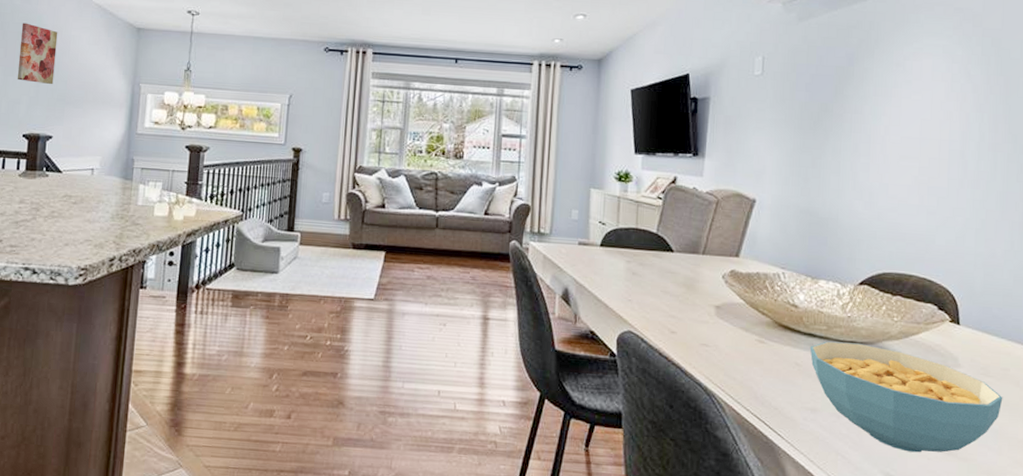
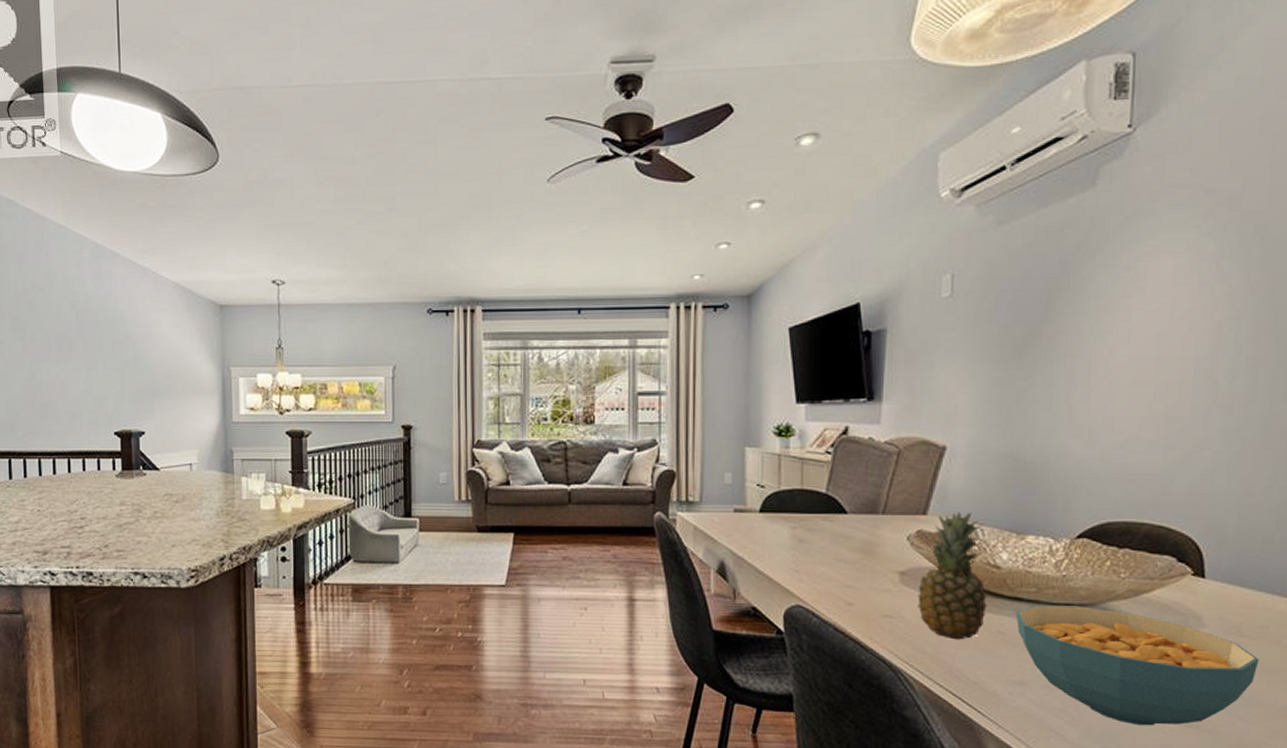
wall art: present [17,23,58,85] -> none [97,310,139,376]
fruit: none [729,256,787,369] -> present [917,512,987,640]

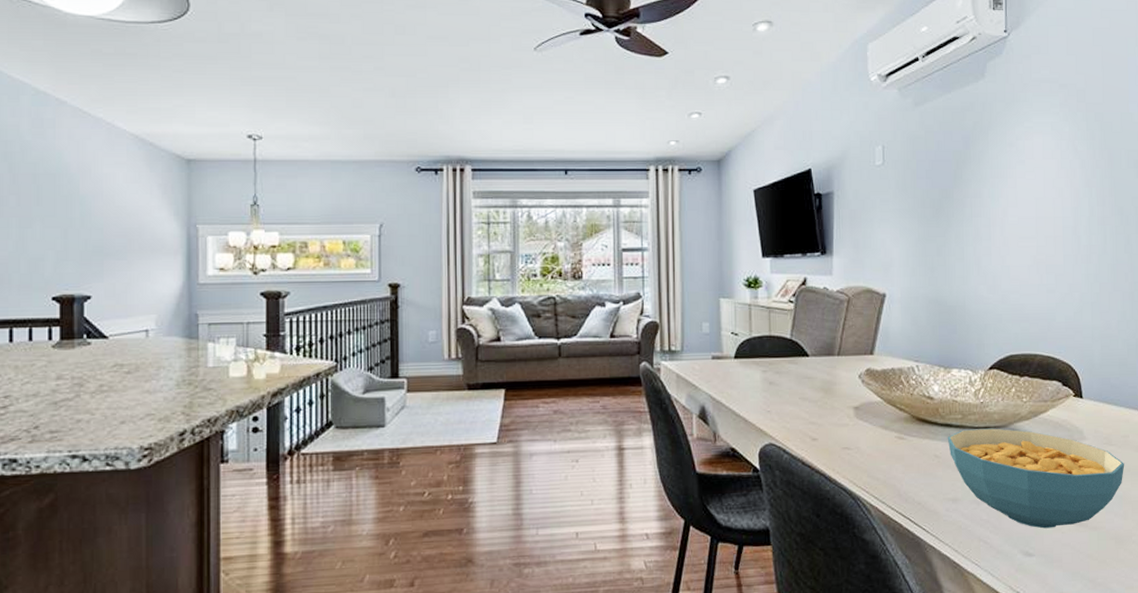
fruit: present [917,512,987,640] -> none [869,351,925,466]

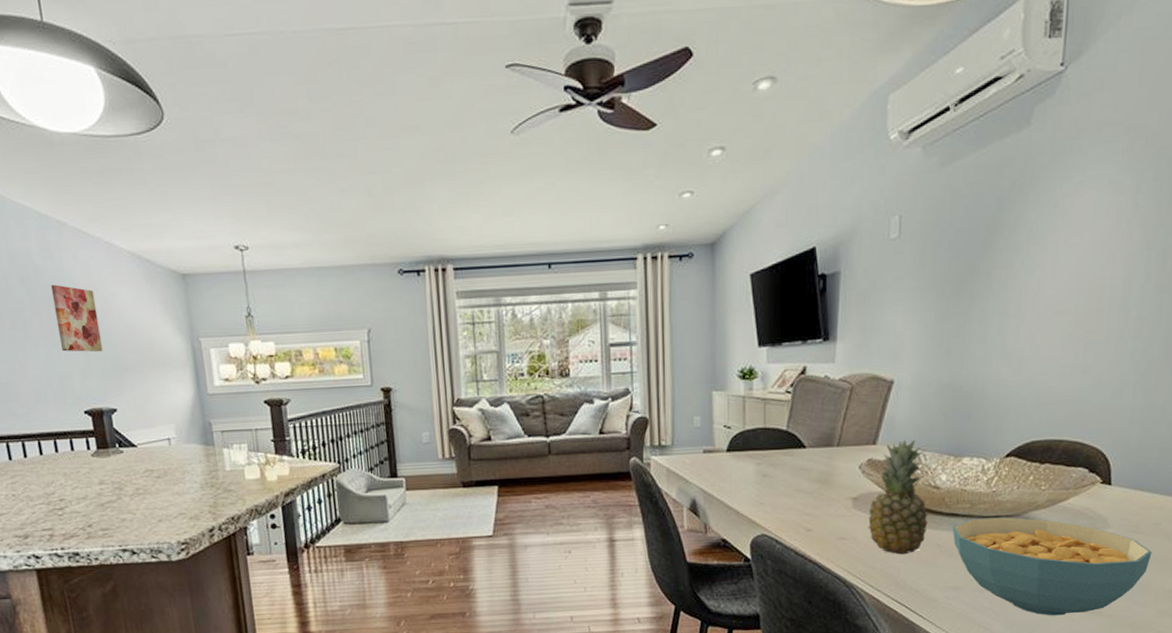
wall art: none [36,162,86,235] -> present [50,284,103,352]
fruit: none [869,351,925,466] -> present [868,439,928,555]

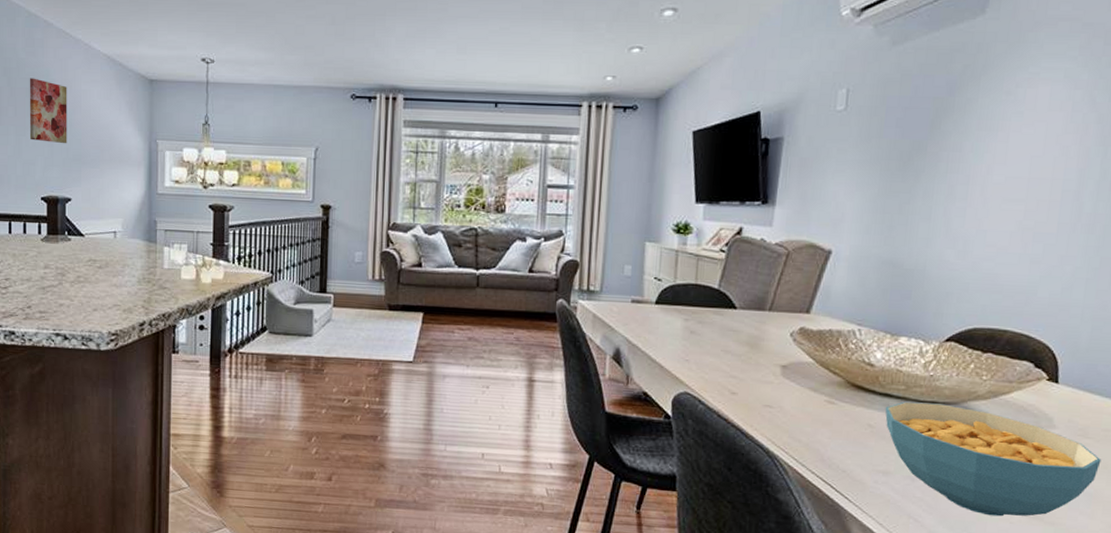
fruit: present [868,439,928,555] -> none [796,312,860,431]

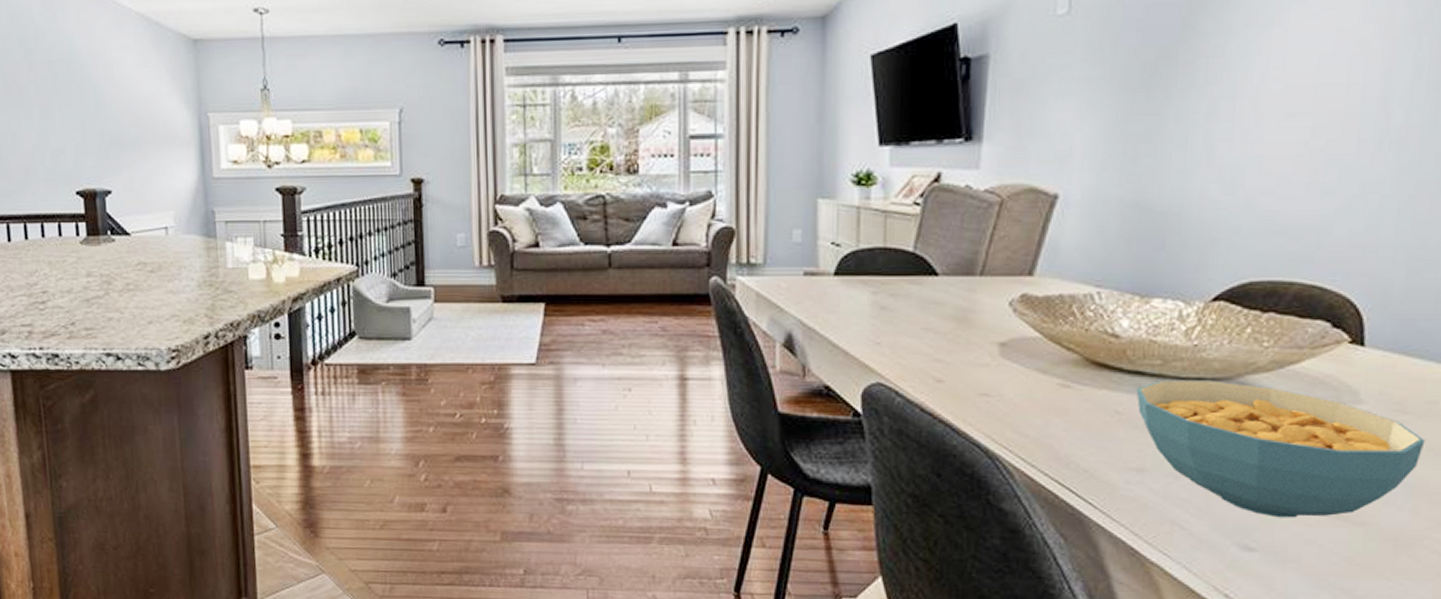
wall art: present [29,78,67,144] -> none [50,47,102,126]

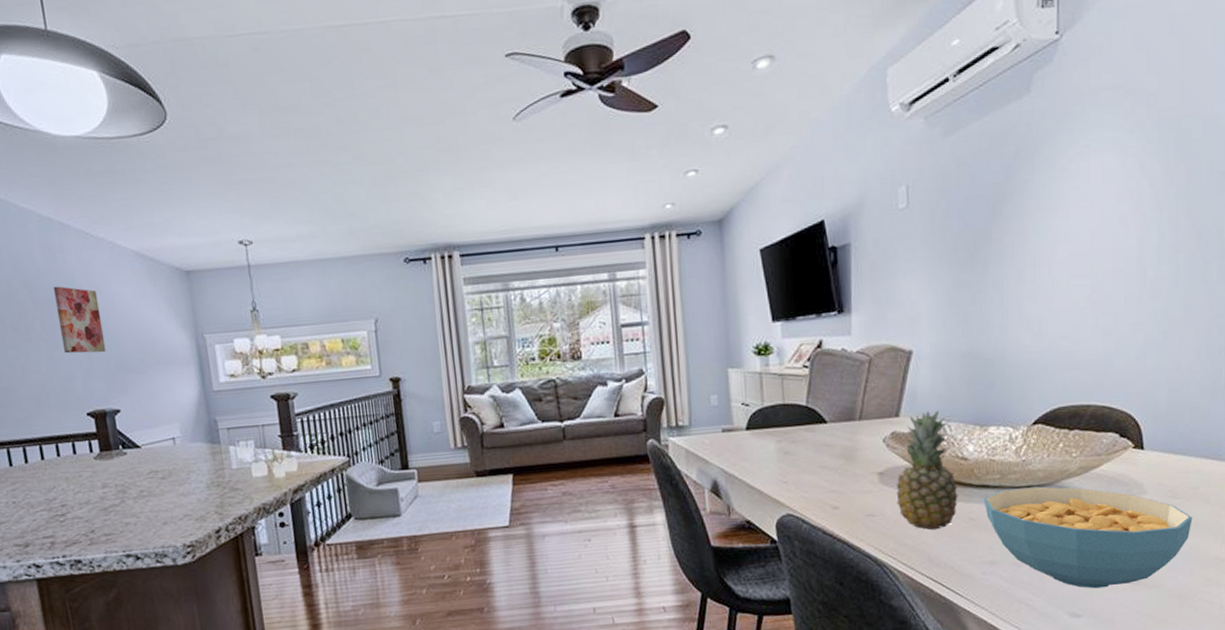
wall art: none [50,47,102,126] -> present [53,286,106,354]
fruit: none [1020,272,1103,421] -> present [896,410,958,530]

